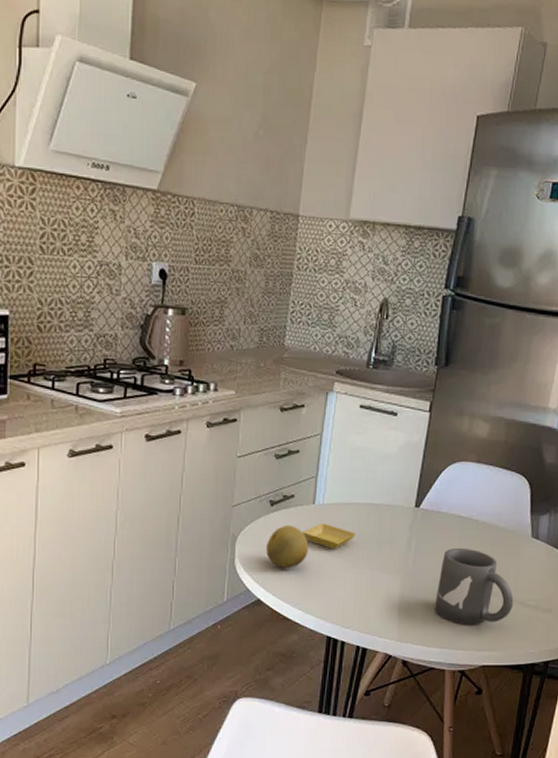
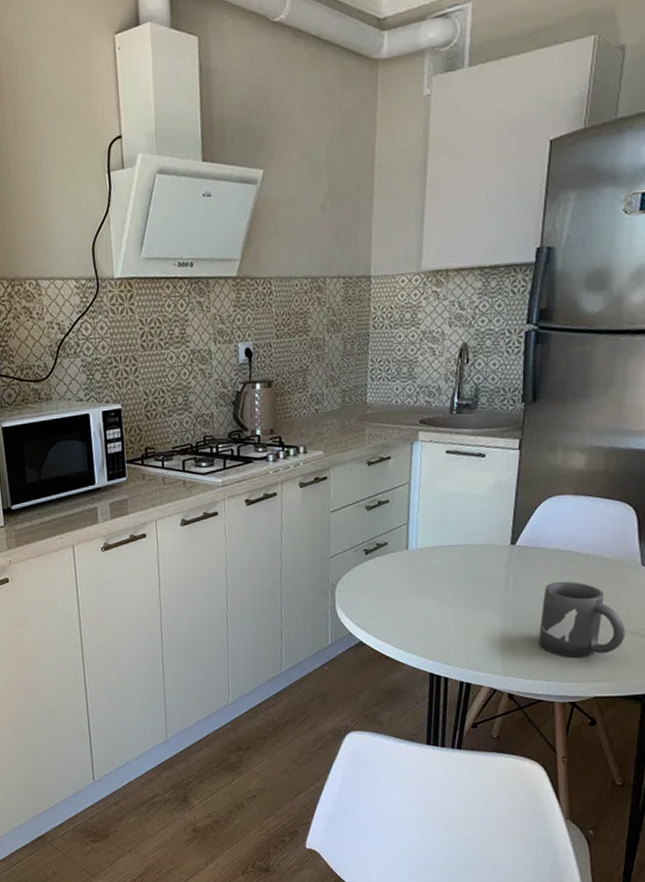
fruit: present [266,525,309,568] -> none [364,571,405,611]
saucer: present [303,523,356,549] -> none [399,566,451,591]

